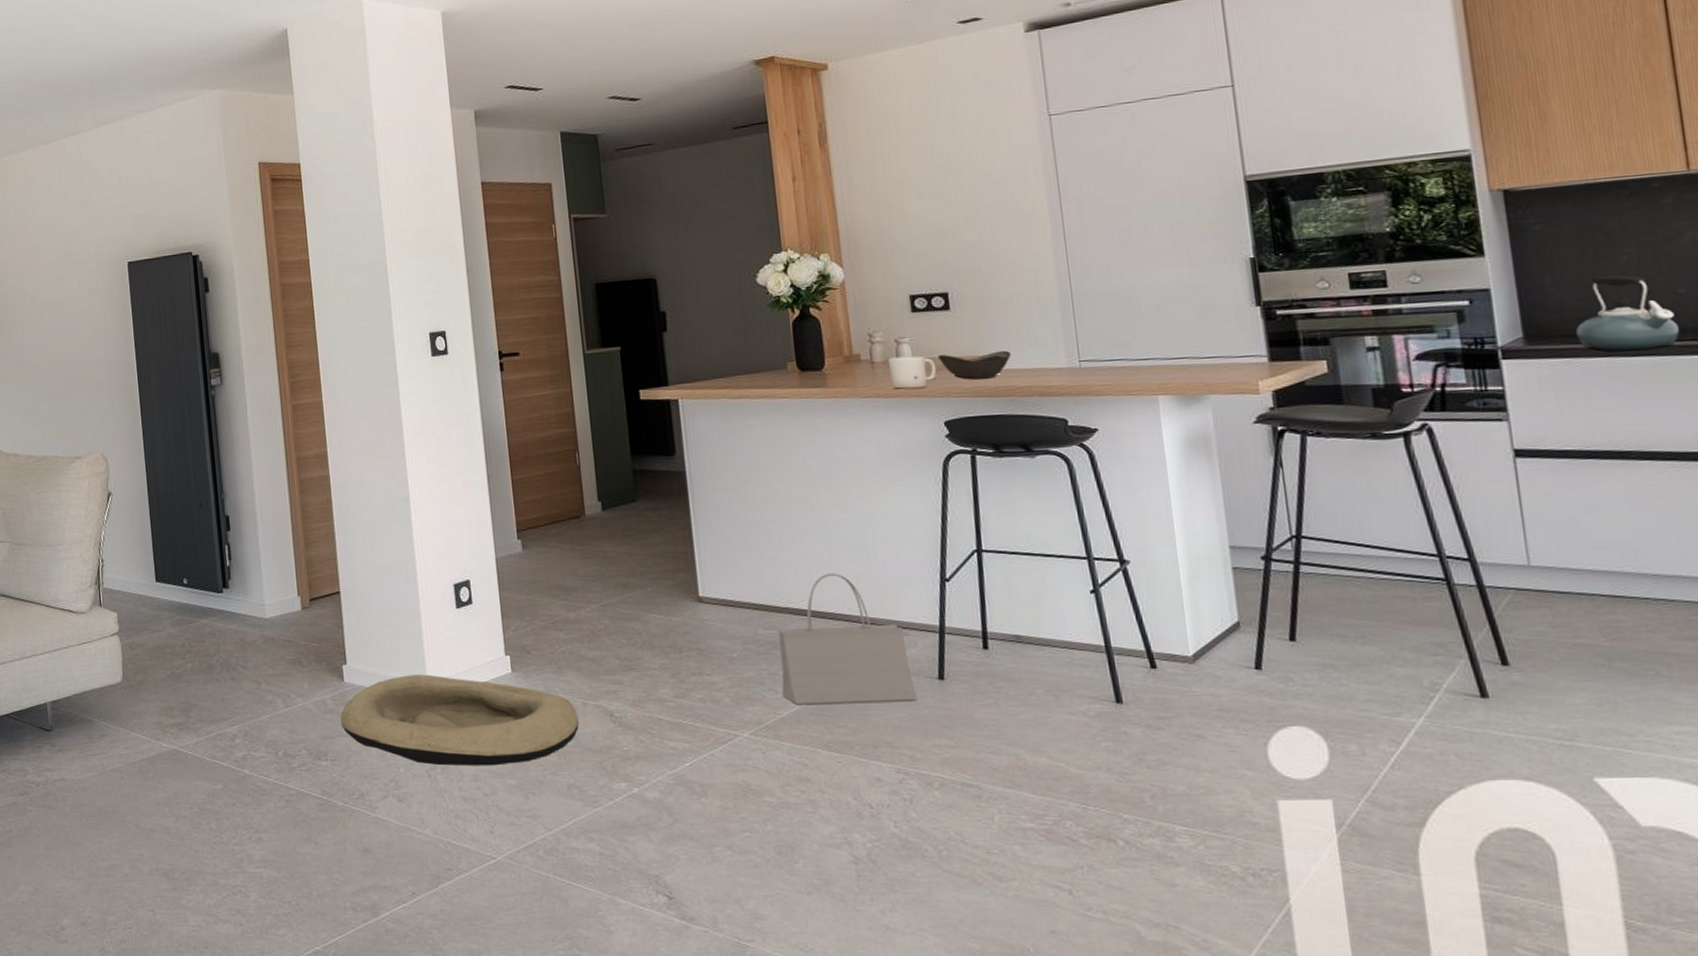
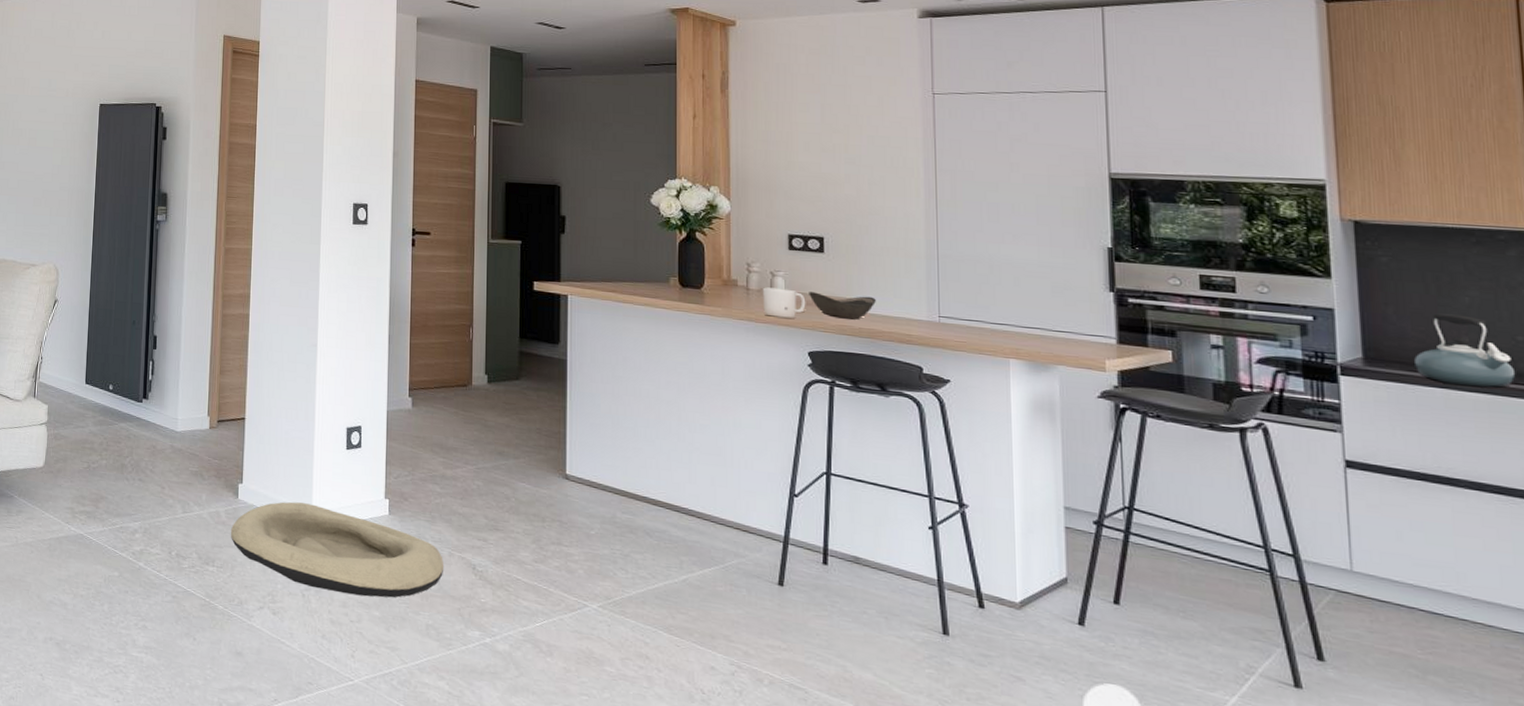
tote bag: present [778,573,917,704] -> none [633,472,757,601]

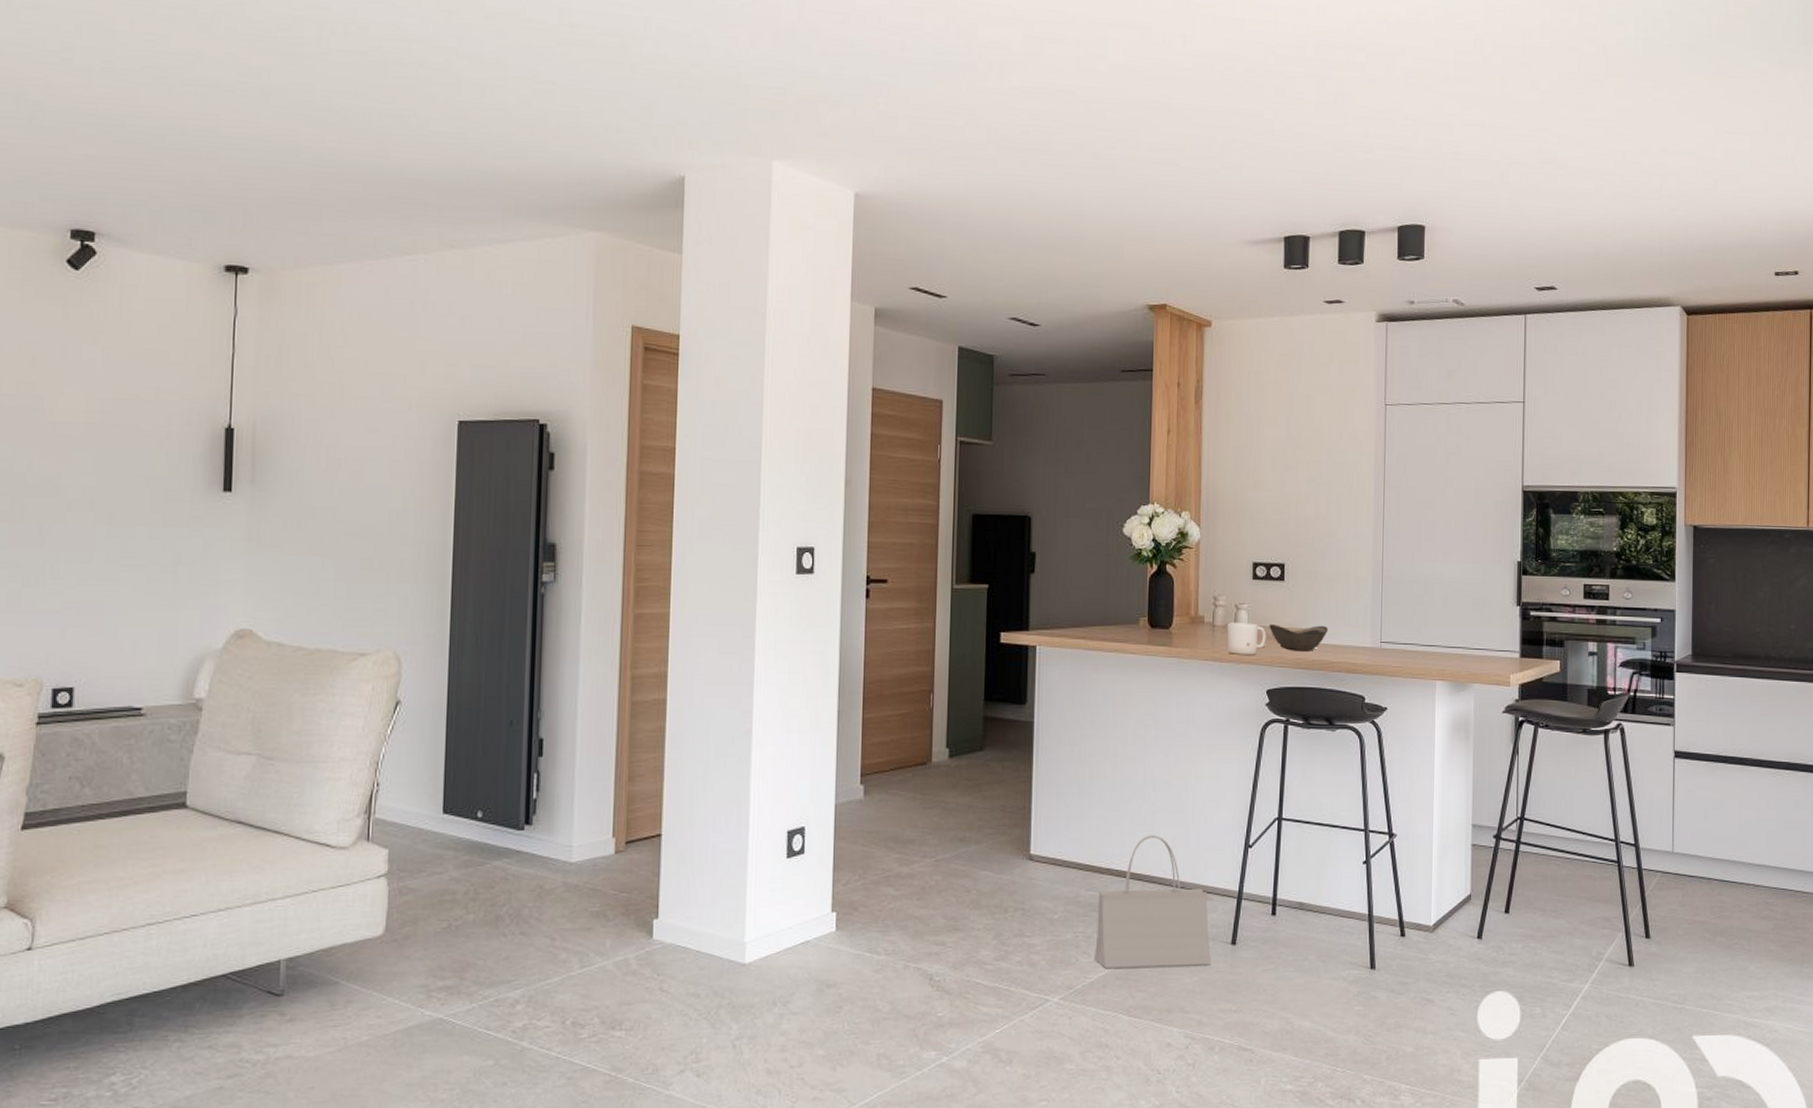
dog bed: present [230,501,445,598] -> none [642,932,898,1035]
tote bag: none [633,472,757,601] -> present [1095,835,1213,968]
kettle: present [1413,313,1516,389] -> none [1724,609,1788,674]

